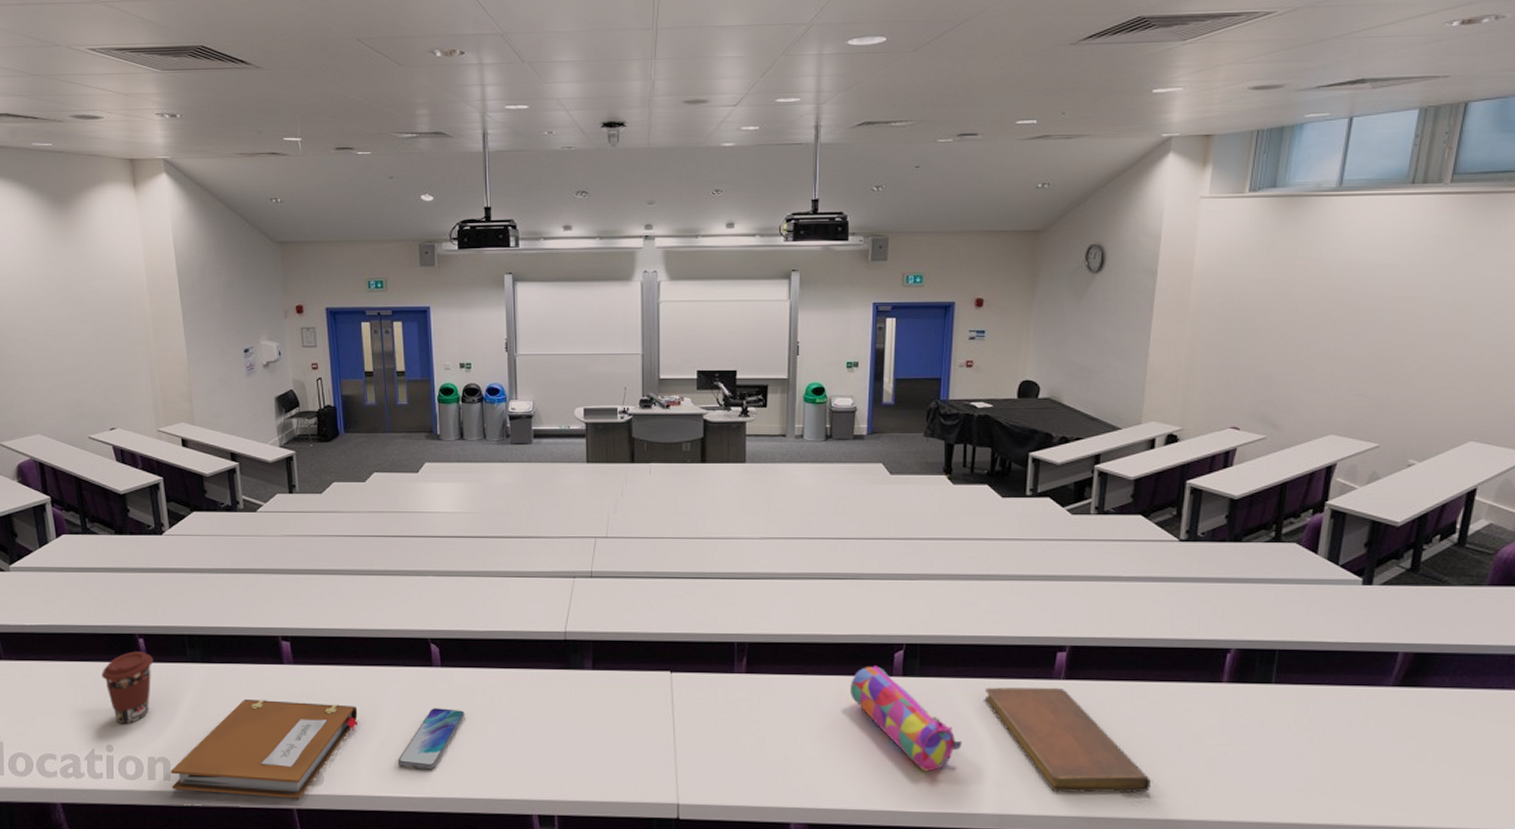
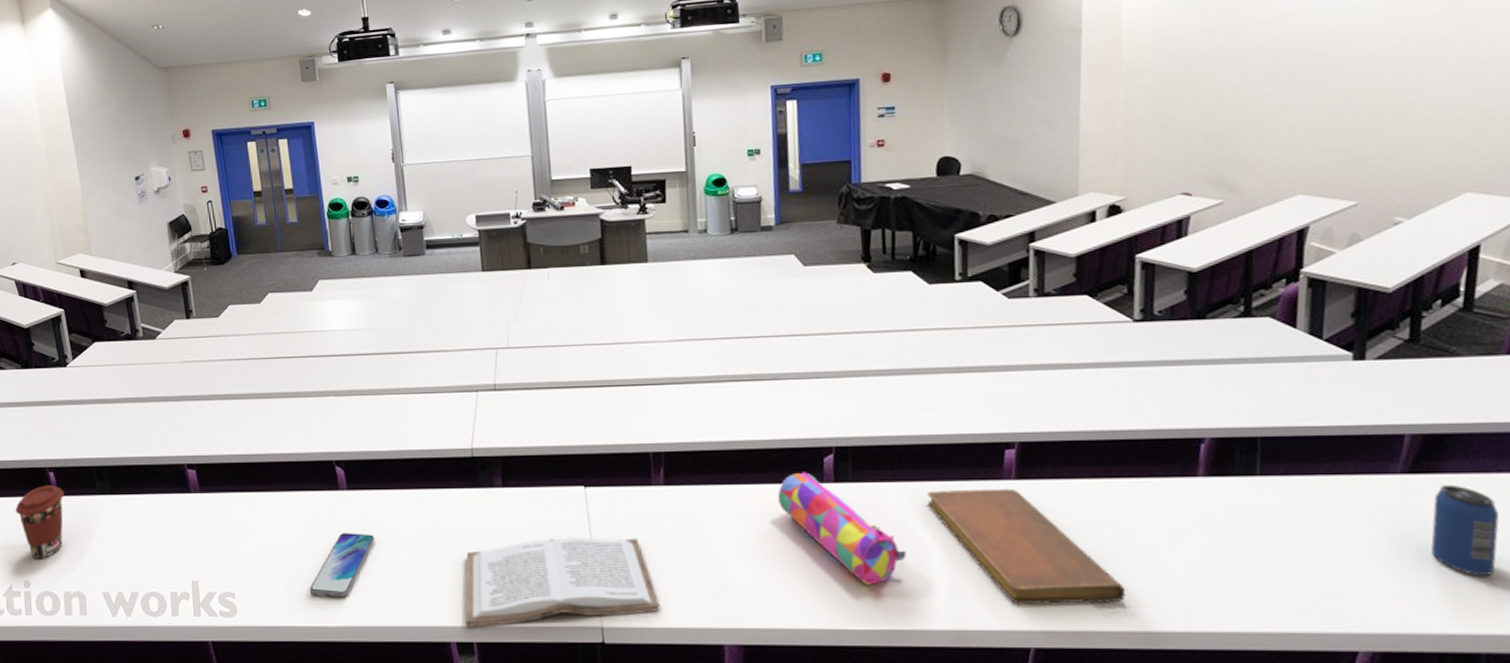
notebook: present [170,699,358,799] -> none [86,530,267,631]
book: none [548,719,734,801] -> present [465,537,660,627]
beverage can: none [1411,697,1468,777] -> present [1431,484,1499,576]

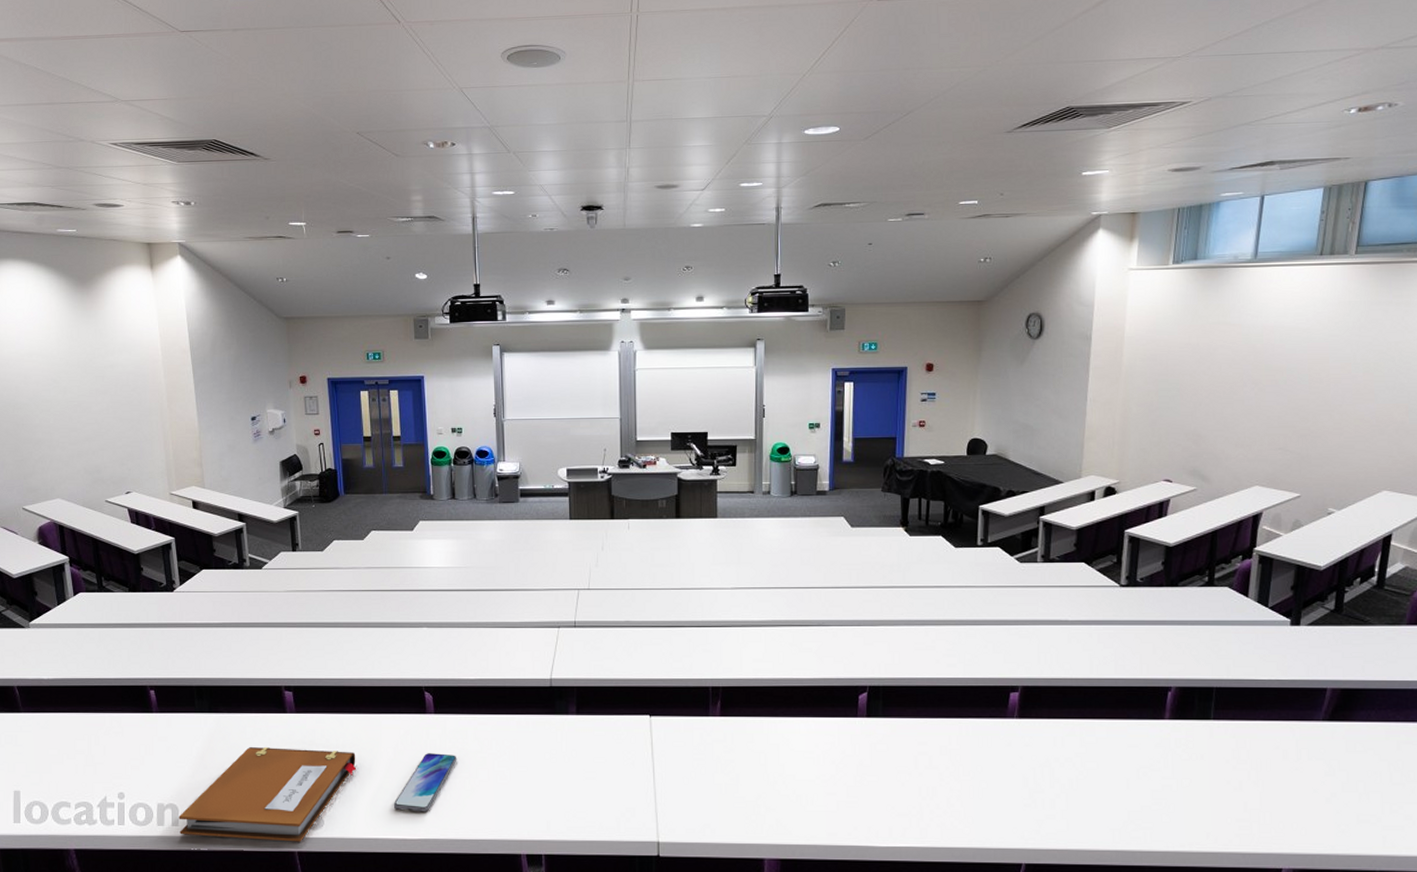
coffee cup: present [15,485,64,559] -> none [115,703,164,772]
notebook: none [86,530,267,631] -> present [179,747,356,842]
book: present [465,537,660,627] -> none [536,761,710,841]
pencil case: present [778,472,907,585] -> none [818,707,924,808]
notebook: present [927,488,1125,605] -> none [943,725,1101,827]
beverage can: present [1431,484,1499,576] -> none [1342,730,1395,807]

